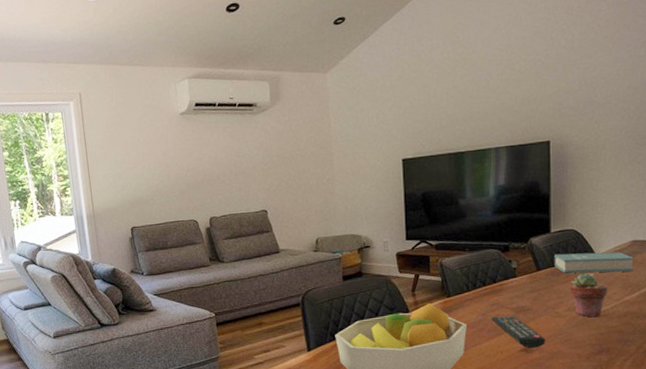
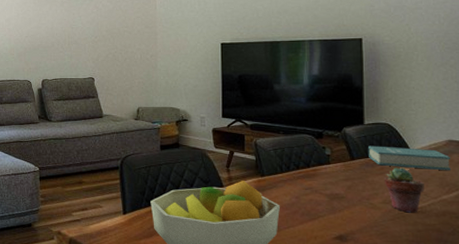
remote control: present [492,316,545,348] -> none [305,200,361,237]

